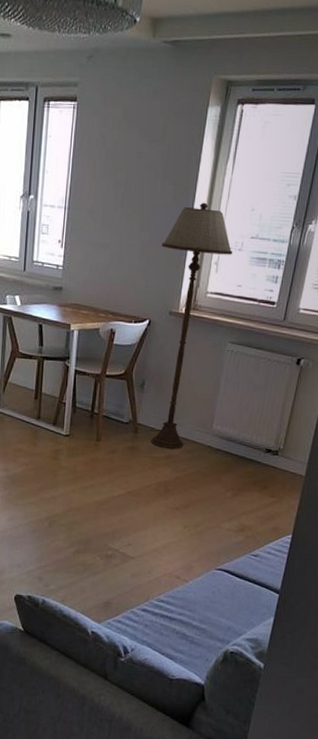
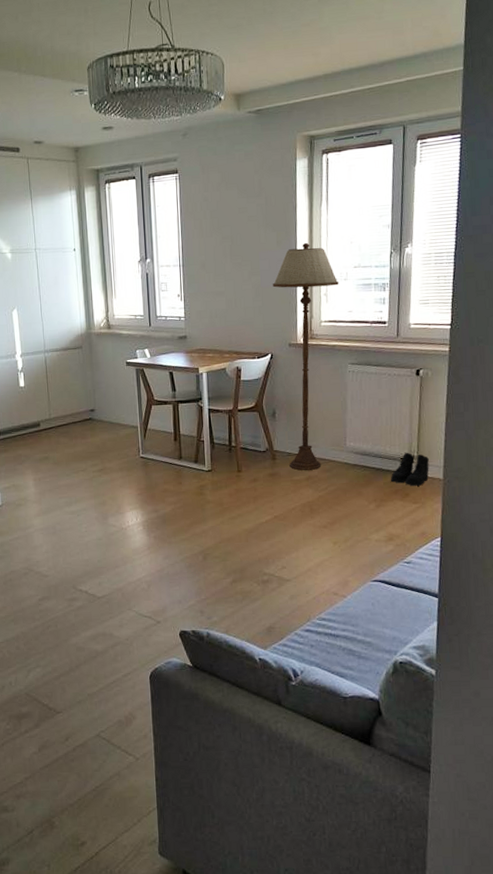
boots: none [251,443,294,480] -> present [390,452,429,486]

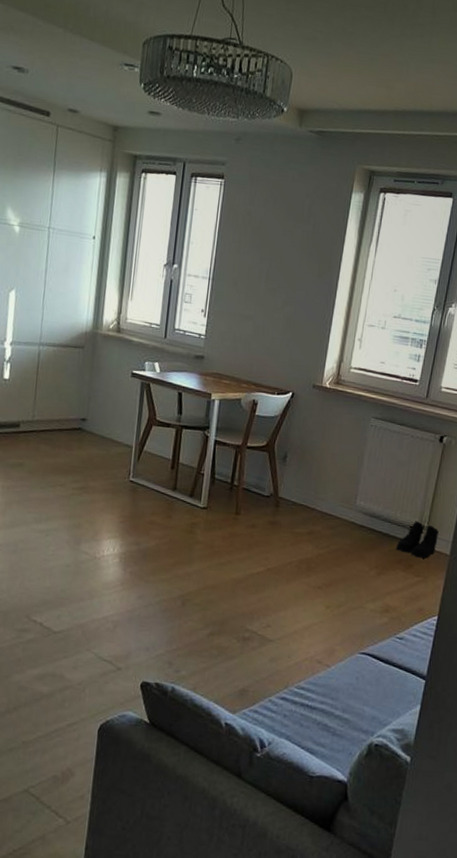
floor lamp: present [272,242,339,470] -> none [292,280,376,525]

